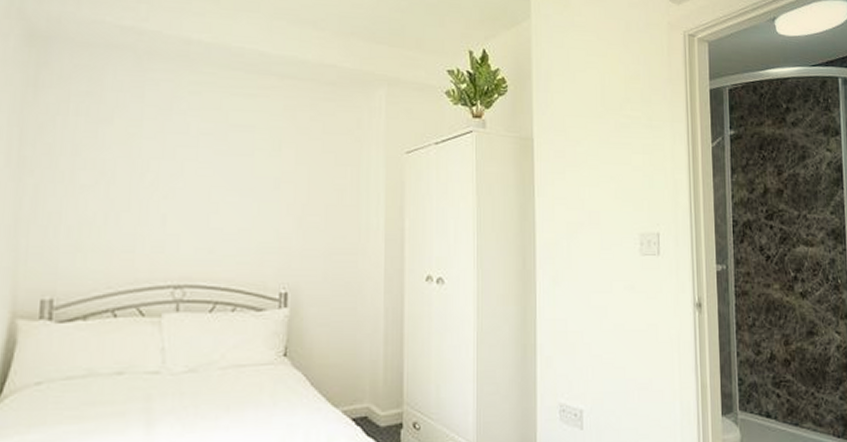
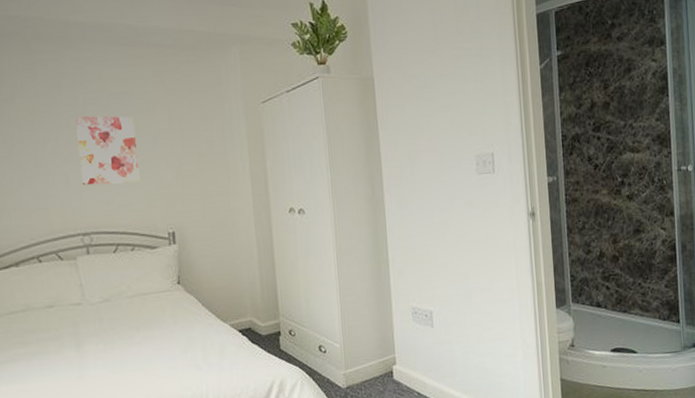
wall art: none [182,146,255,230] -> present [76,116,140,186]

